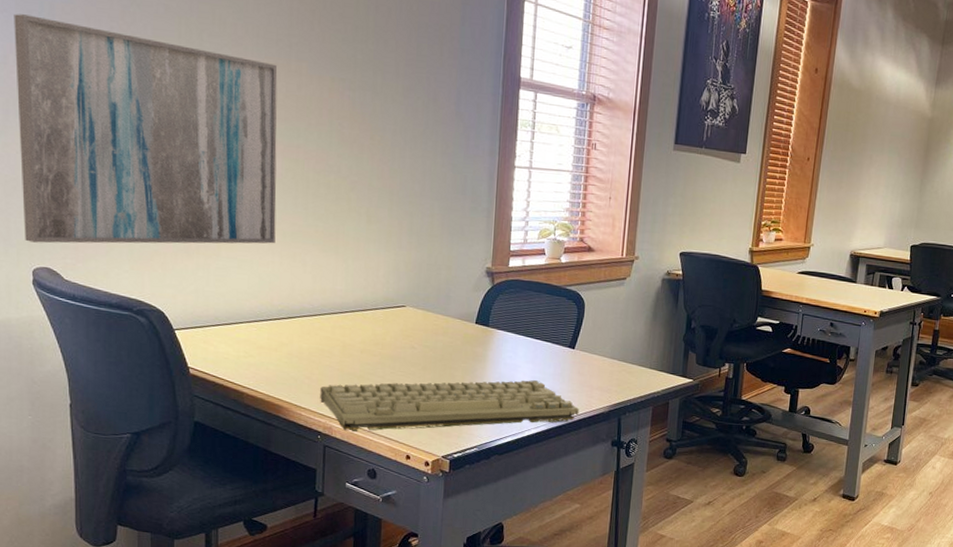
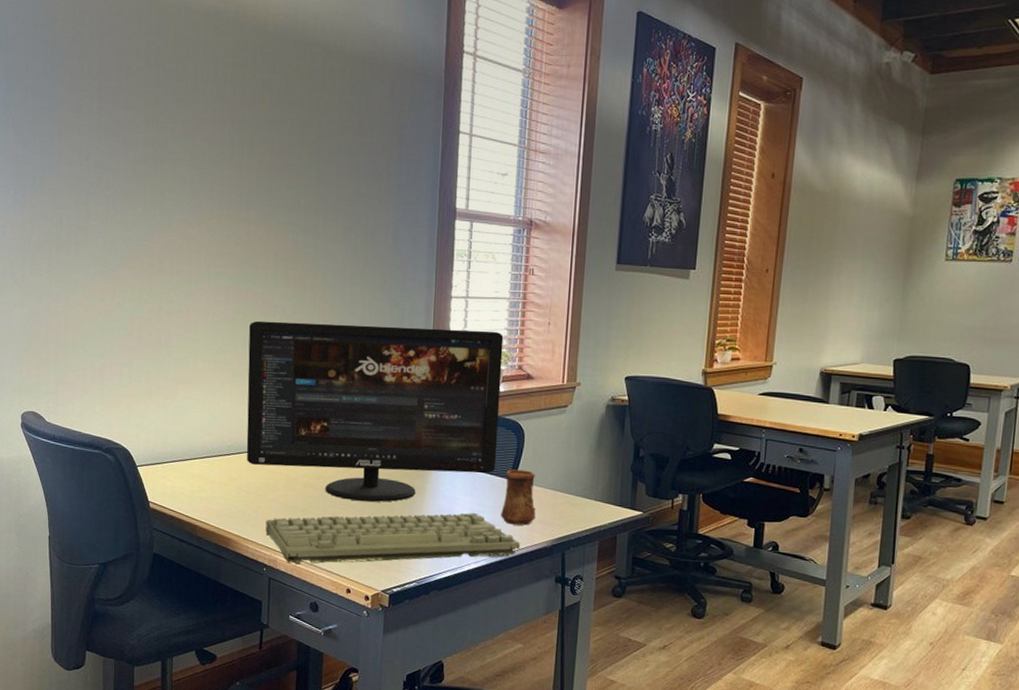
wall art: present [14,13,278,244] -> none [11,188,229,390]
computer monitor: none [298,180,566,369] -> present [246,320,504,502]
cup: none [561,338,594,392] -> present [501,469,536,526]

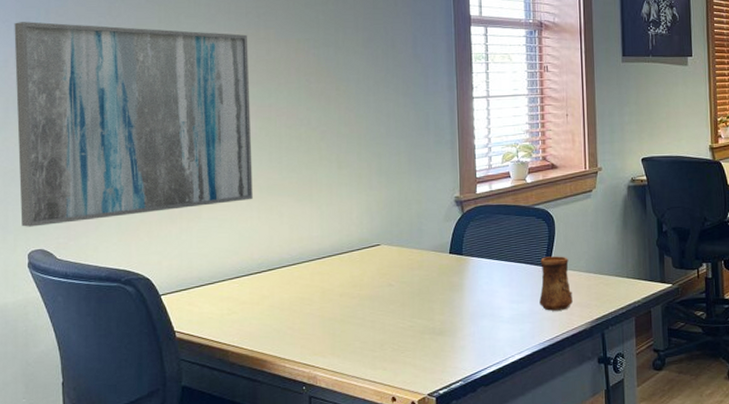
wall art: none [11,188,229,390] -> present [14,21,253,227]
computer monitor: present [246,320,504,502] -> none [274,126,531,305]
keyboard: present [265,513,521,565] -> none [303,304,562,380]

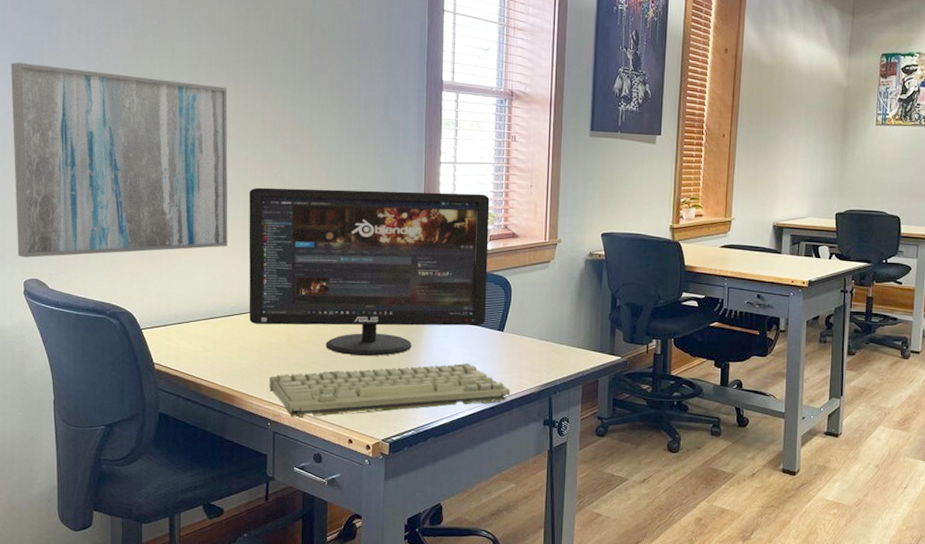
computer monitor: none [274,126,531,305] -> present [248,187,490,356]
keyboard: none [303,304,562,380] -> present [269,363,511,419]
cup: present [539,256,573,311] -> none [492,321,524,373]

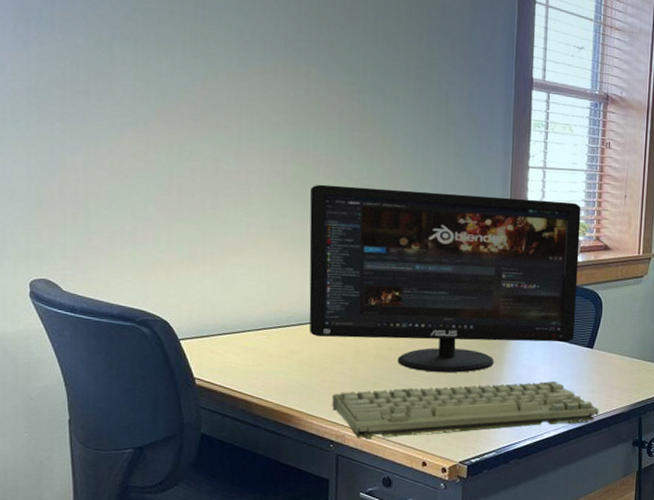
wall art: present [11,63,228,258] -> none [11,22,286,255]

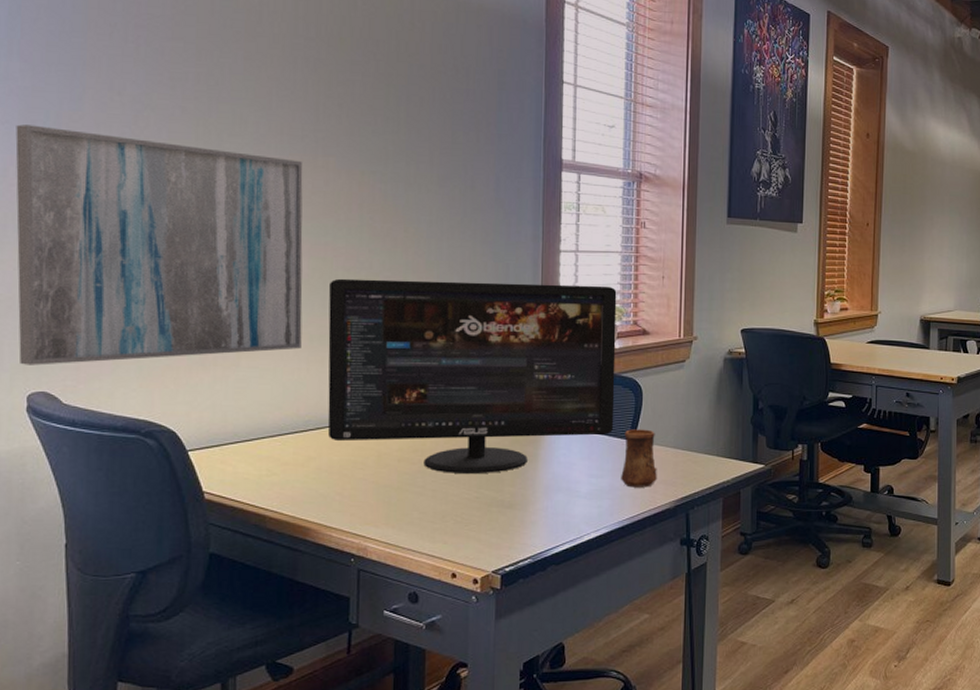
wall art: none [11,22,286,255] -> present [15,124,303,366]
keyboard: present [332,381,600,440] -> none [353,478,643,552]
cup: none [580,338,614,392] -> present [621,429,657,488]

